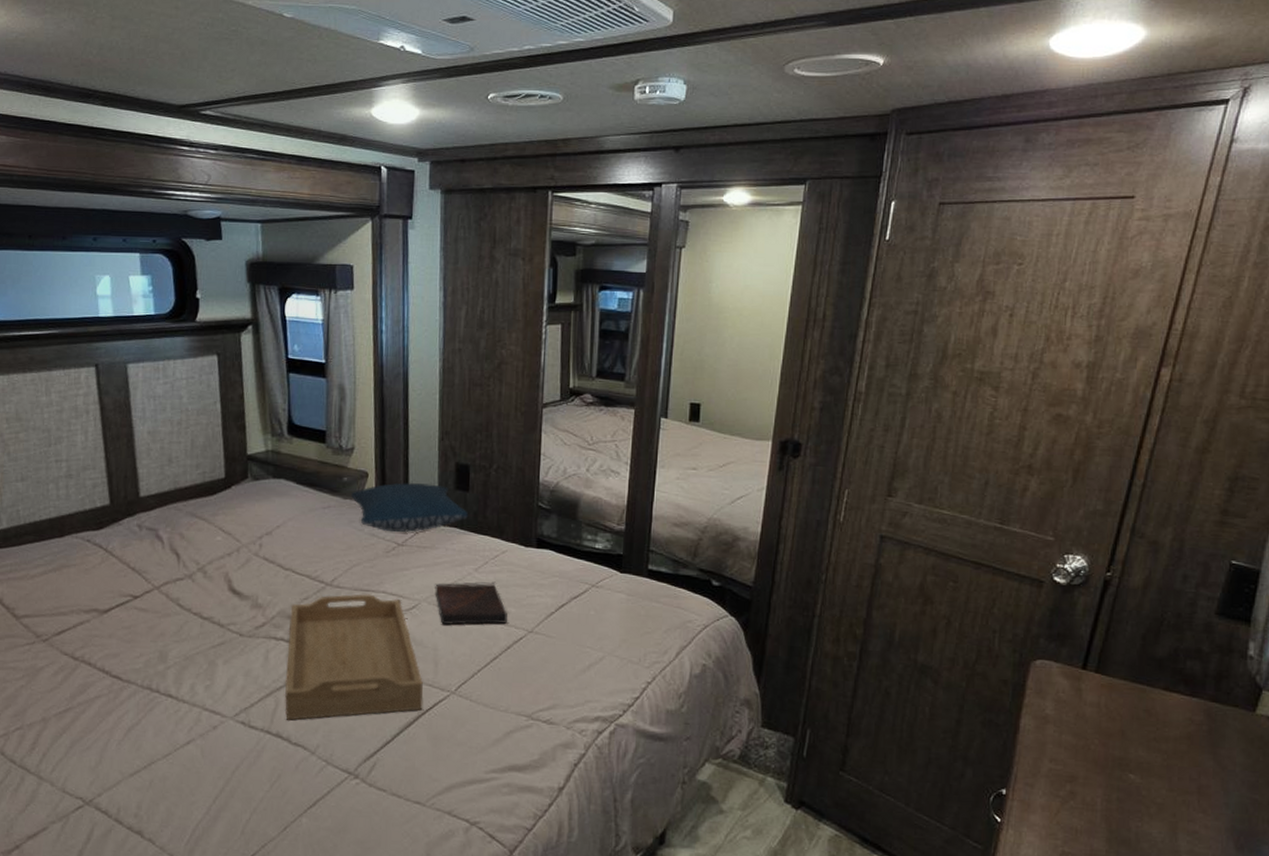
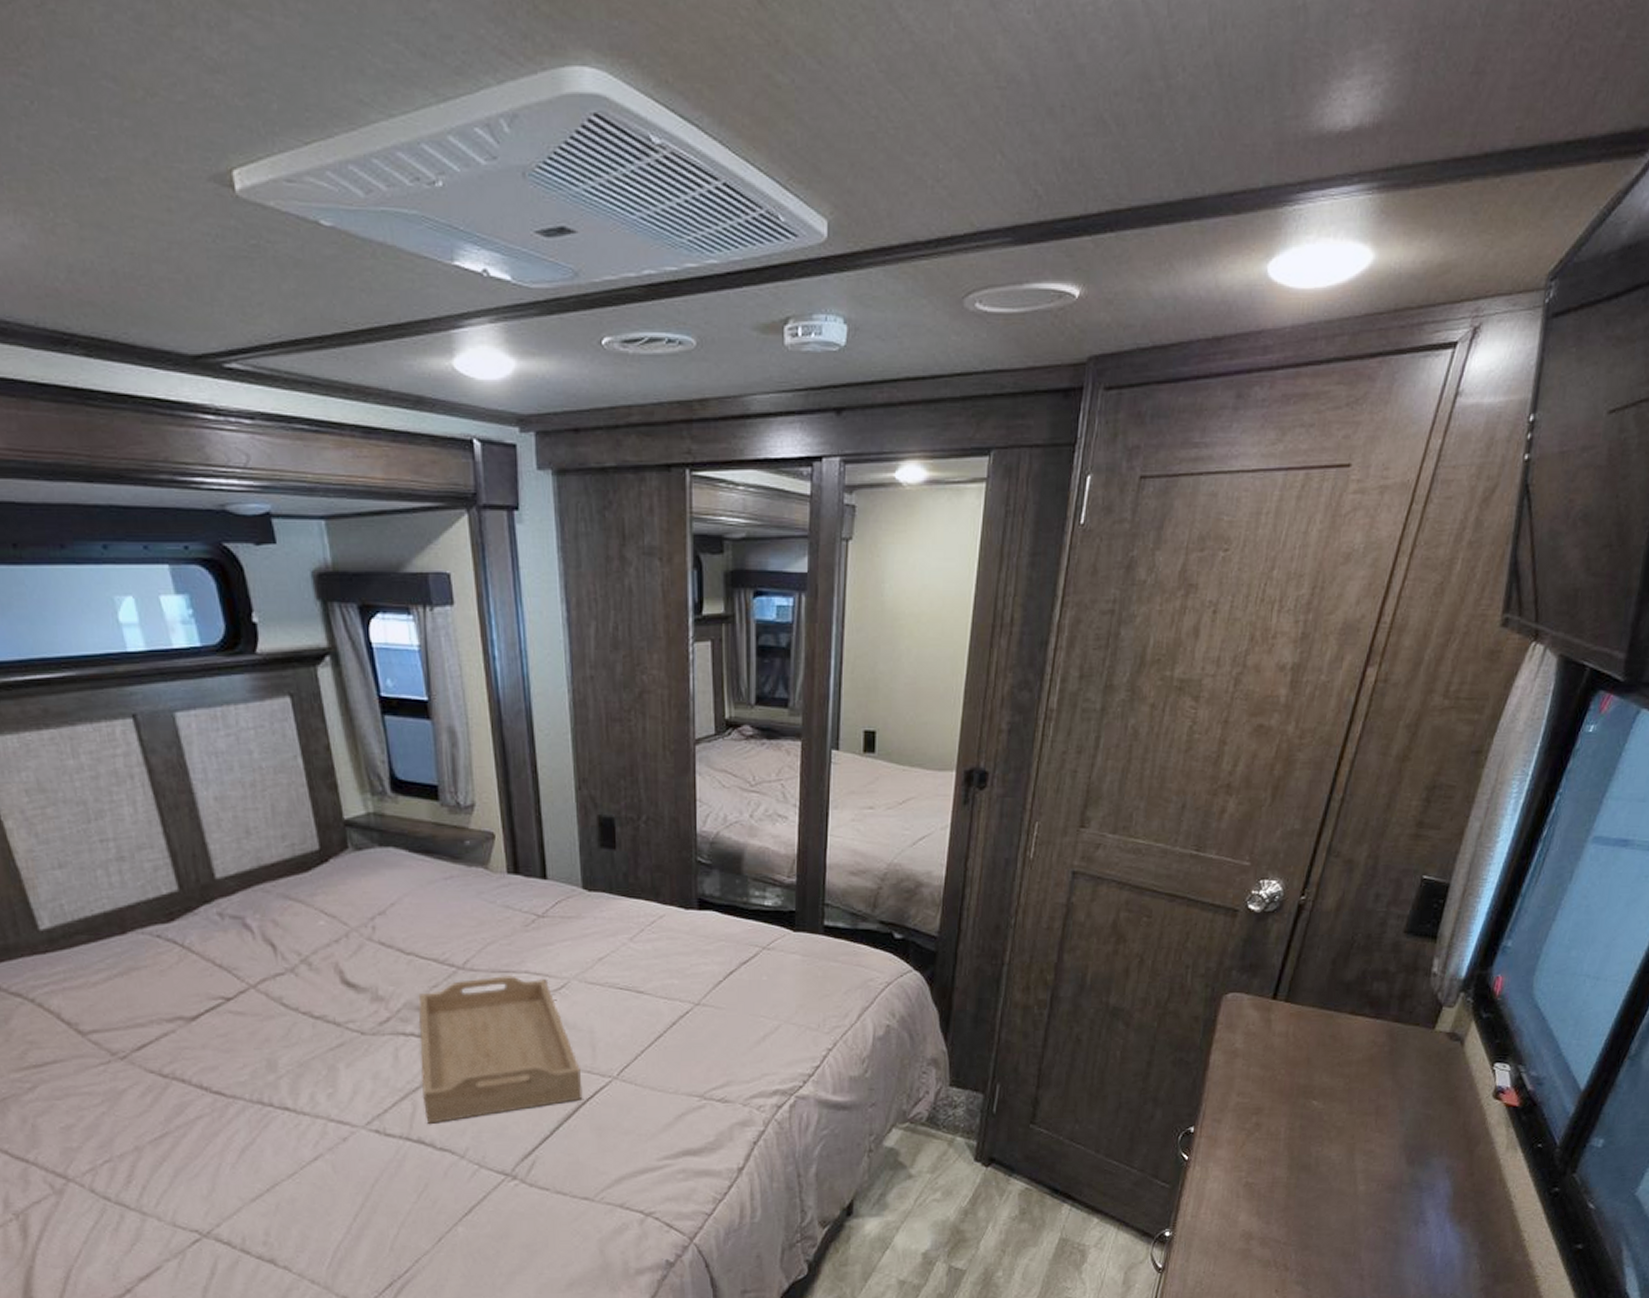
pillow: present [351,482,469,533] -> none [477,843,618,902]
book: present [435,584,507,625] -> none [585,954,670,1003]

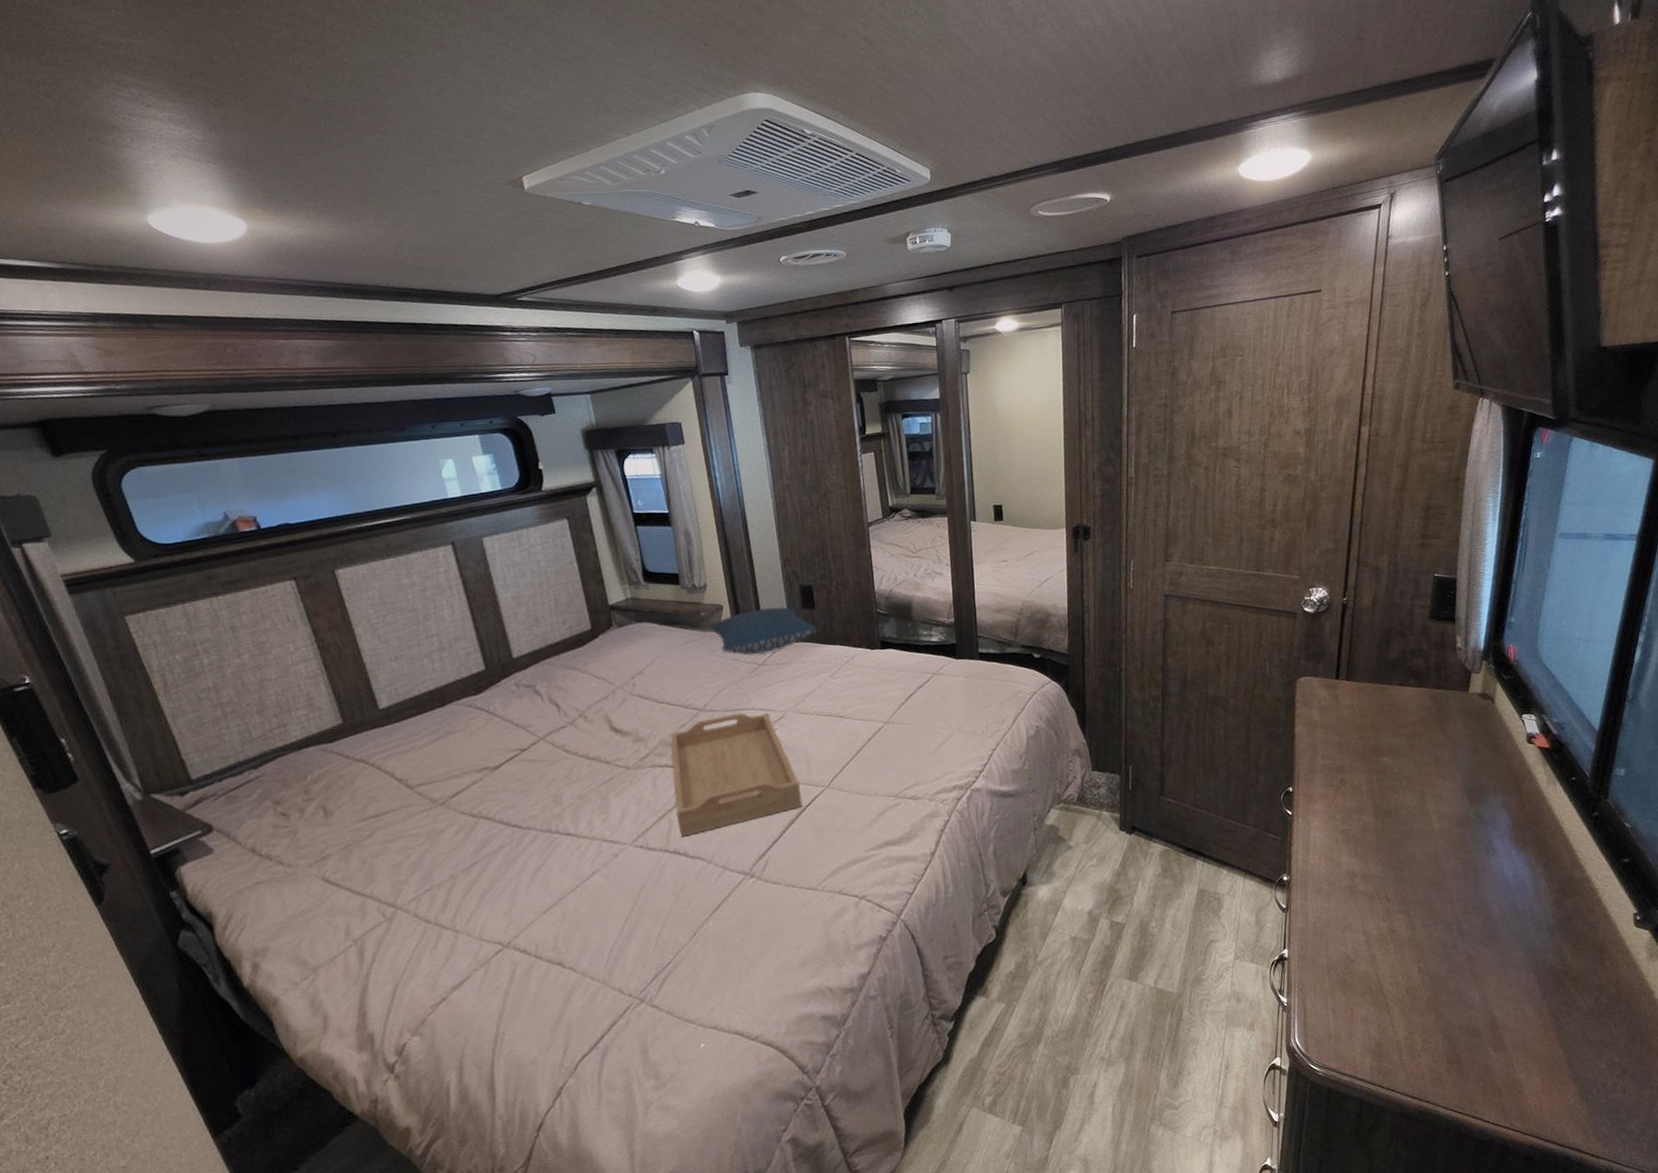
pillow: none [477,843,618,902] -> present [710,607,818,655]

